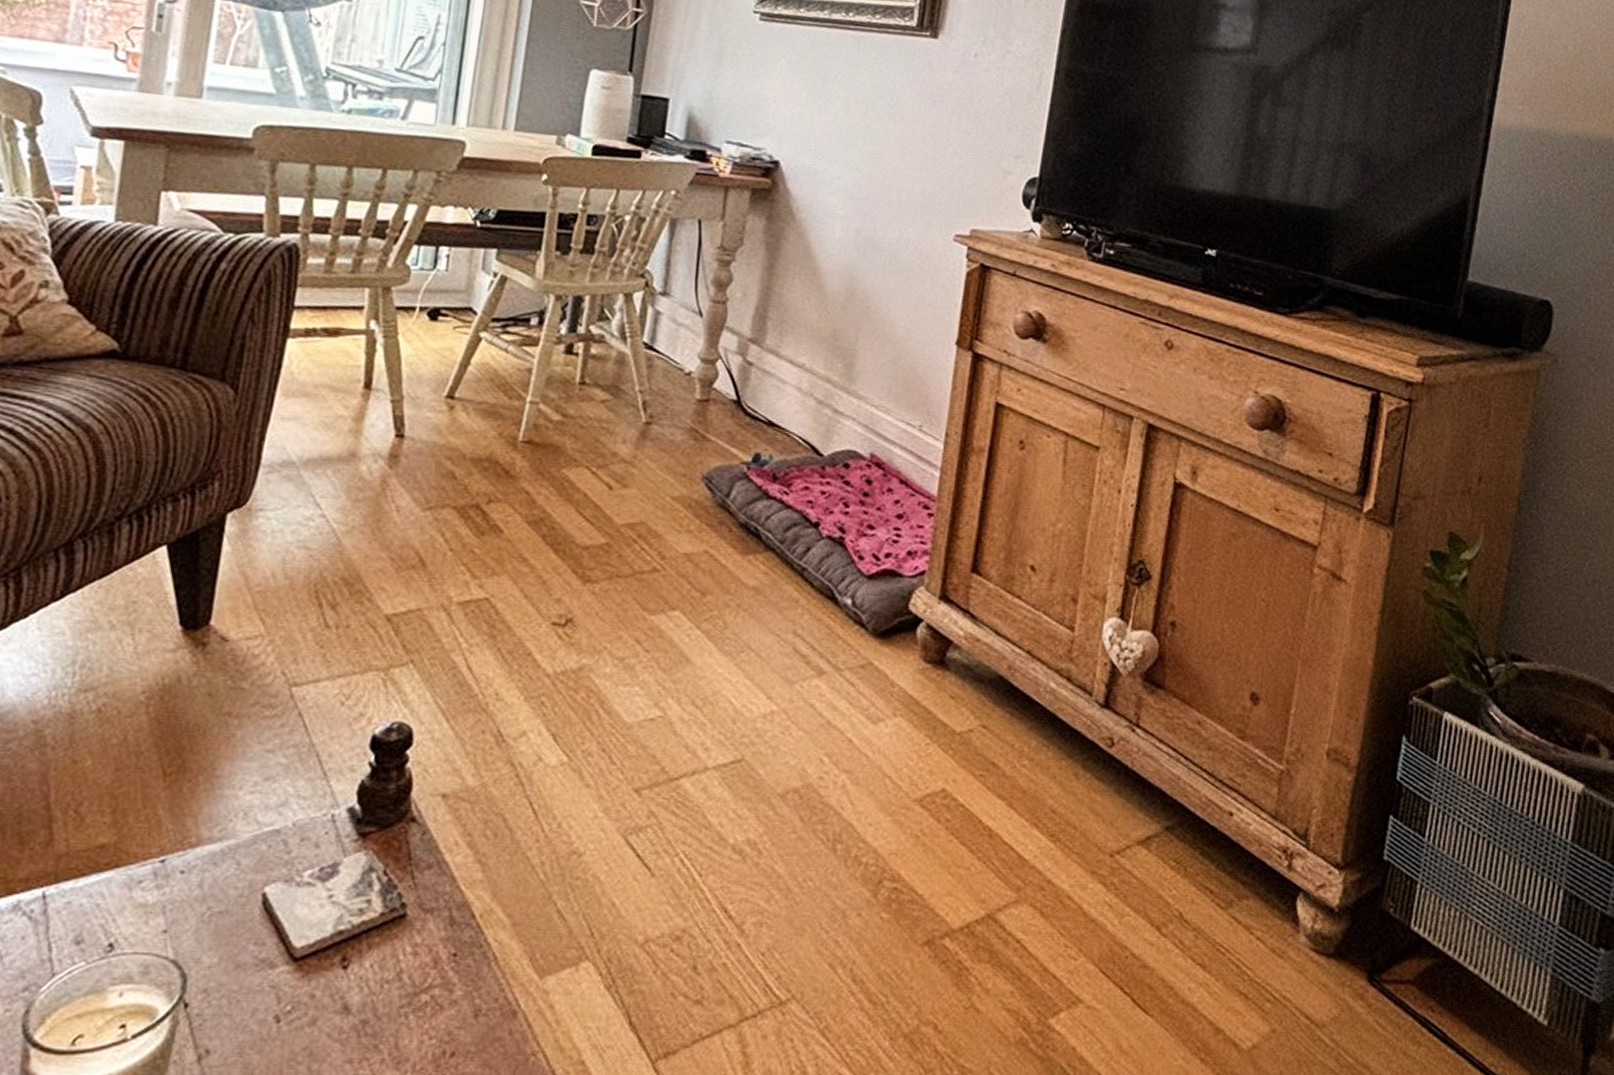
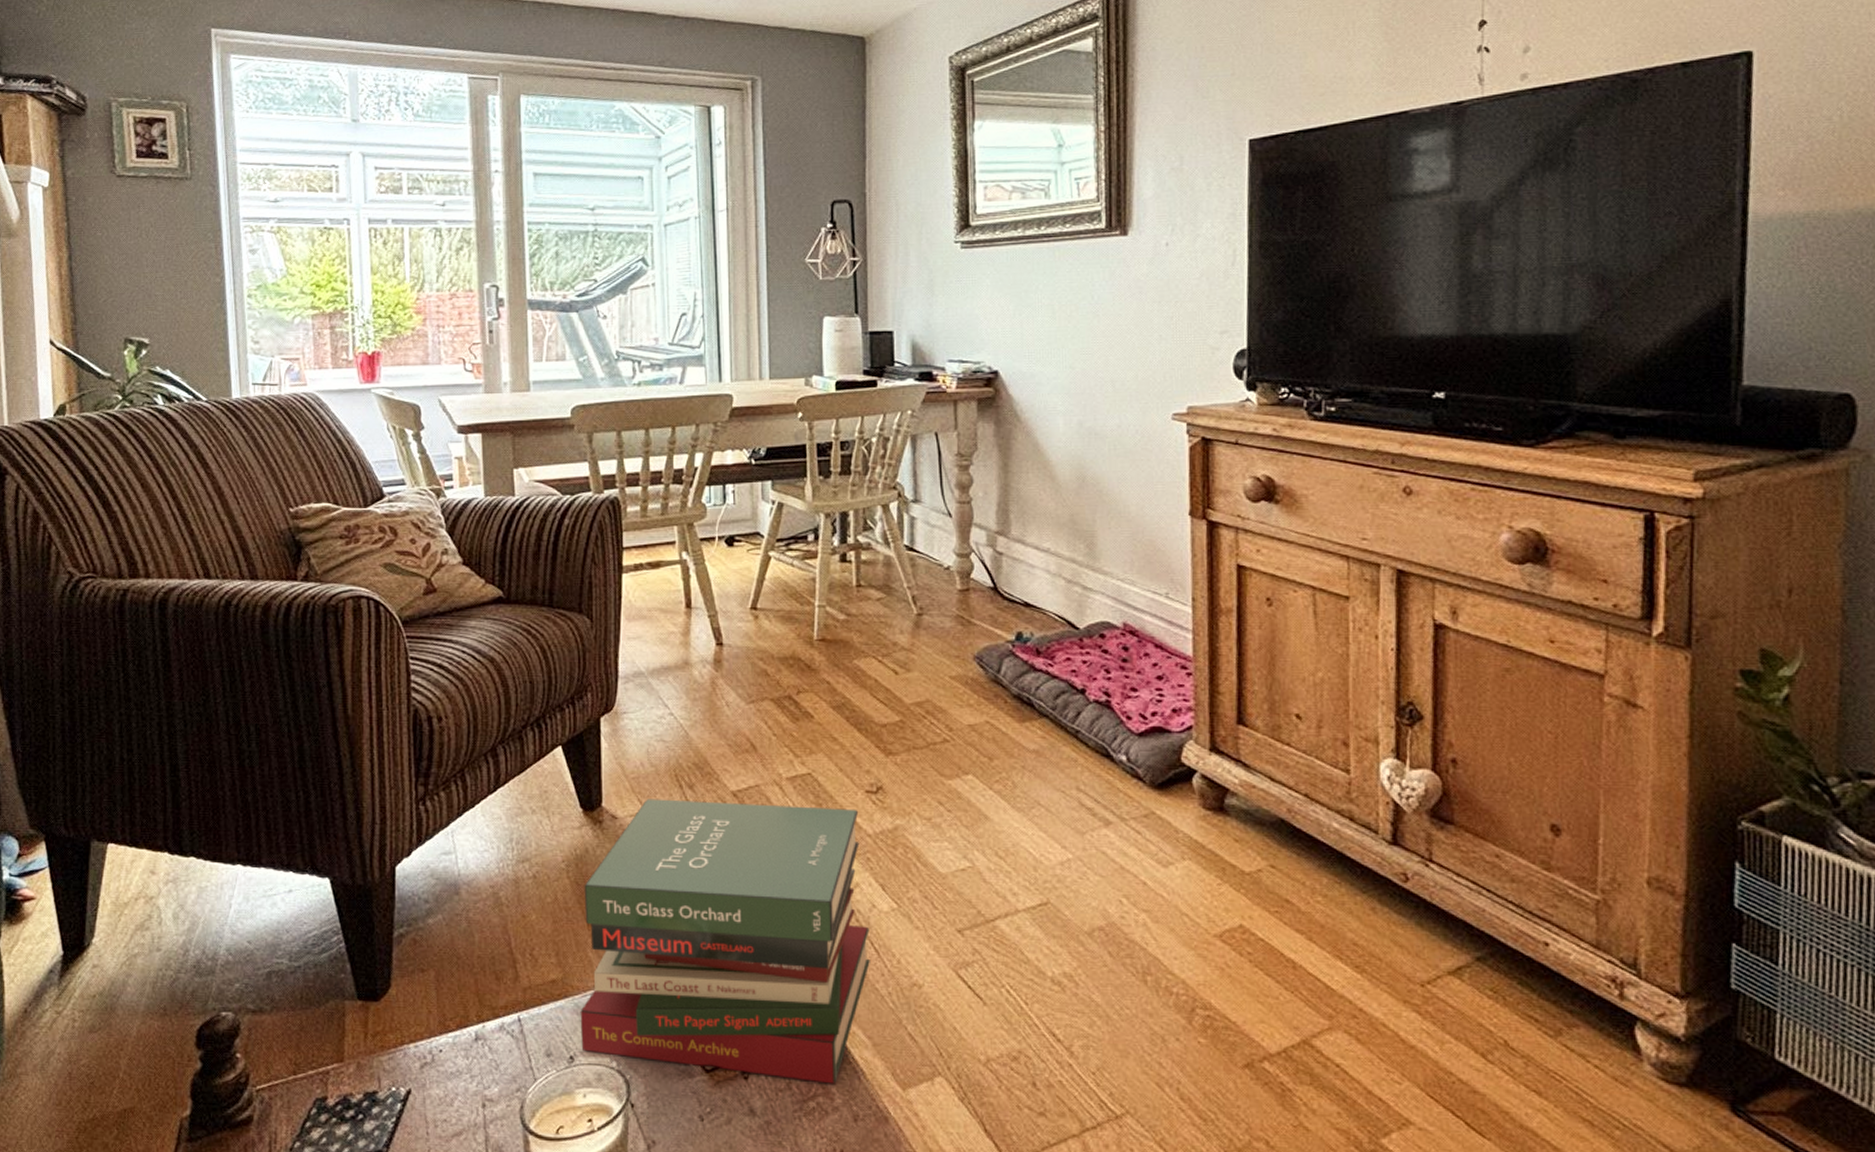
books: none [127,618,540,973] -> present [580,799,870,1084]

